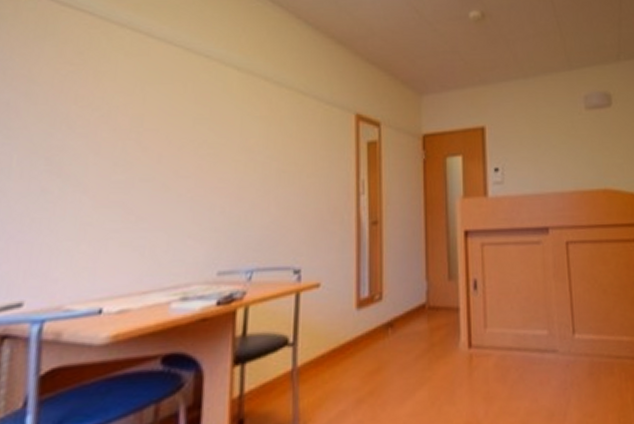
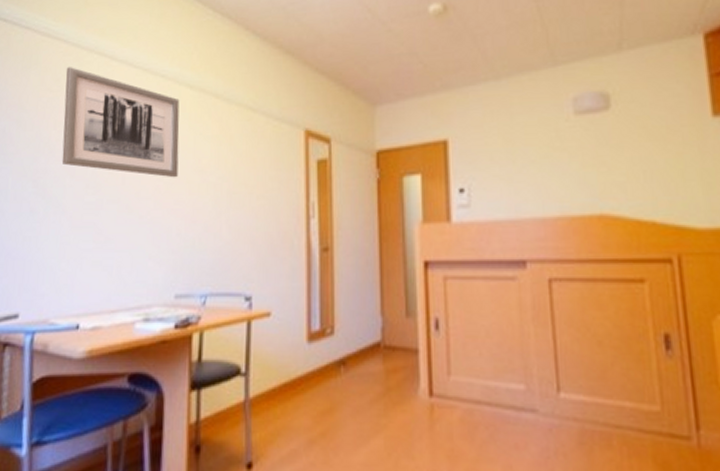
wall art: none [83,40,226,157] -> present [61,67,180,178]

